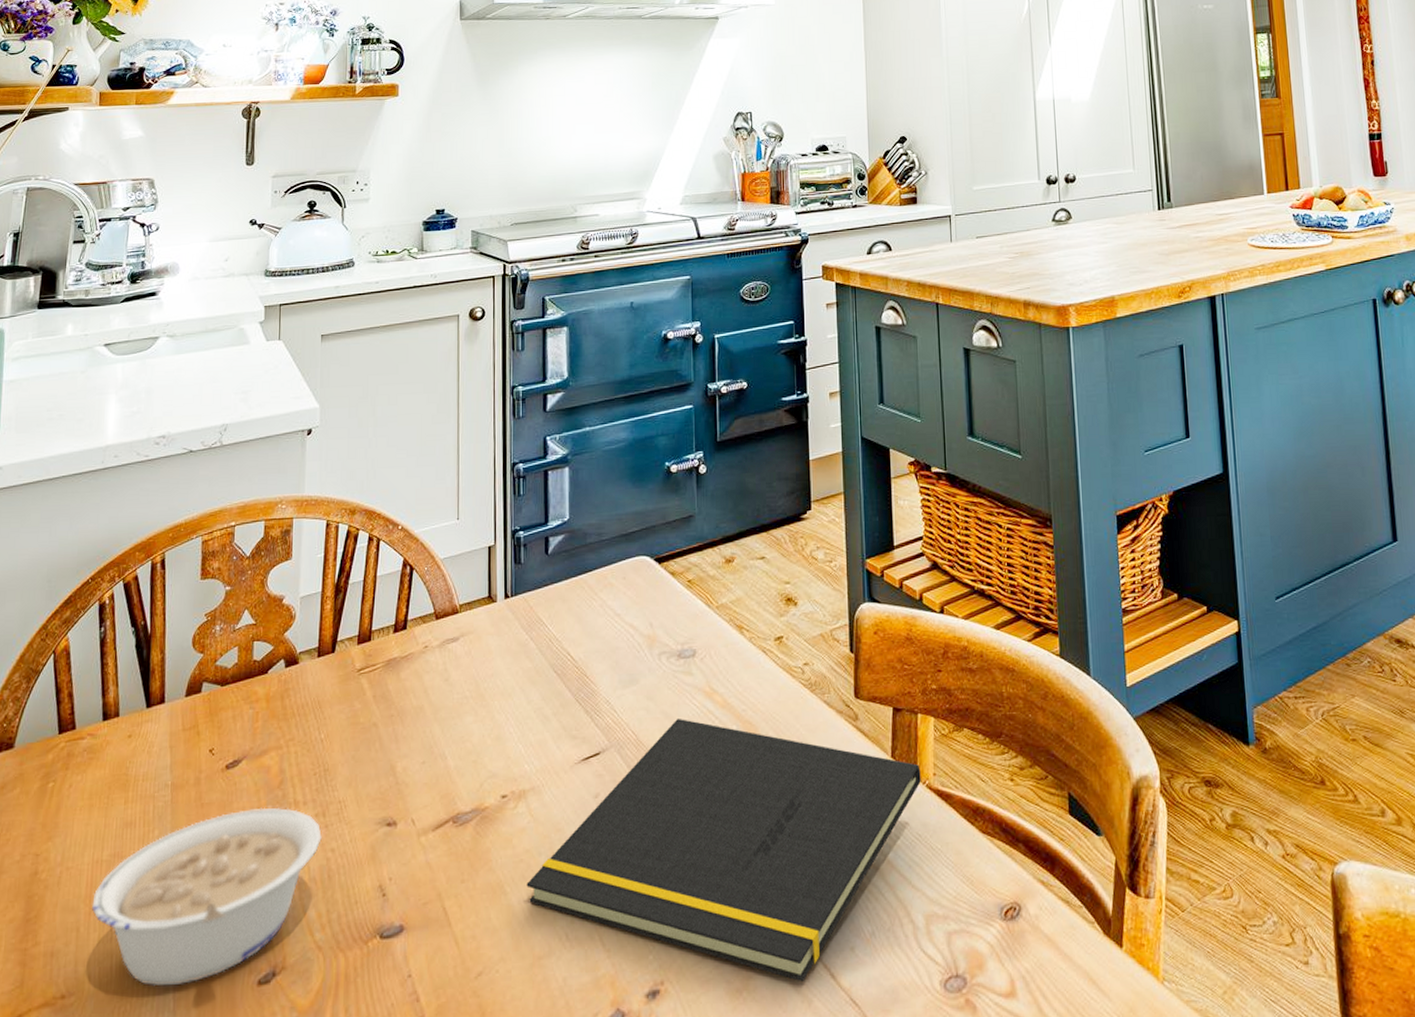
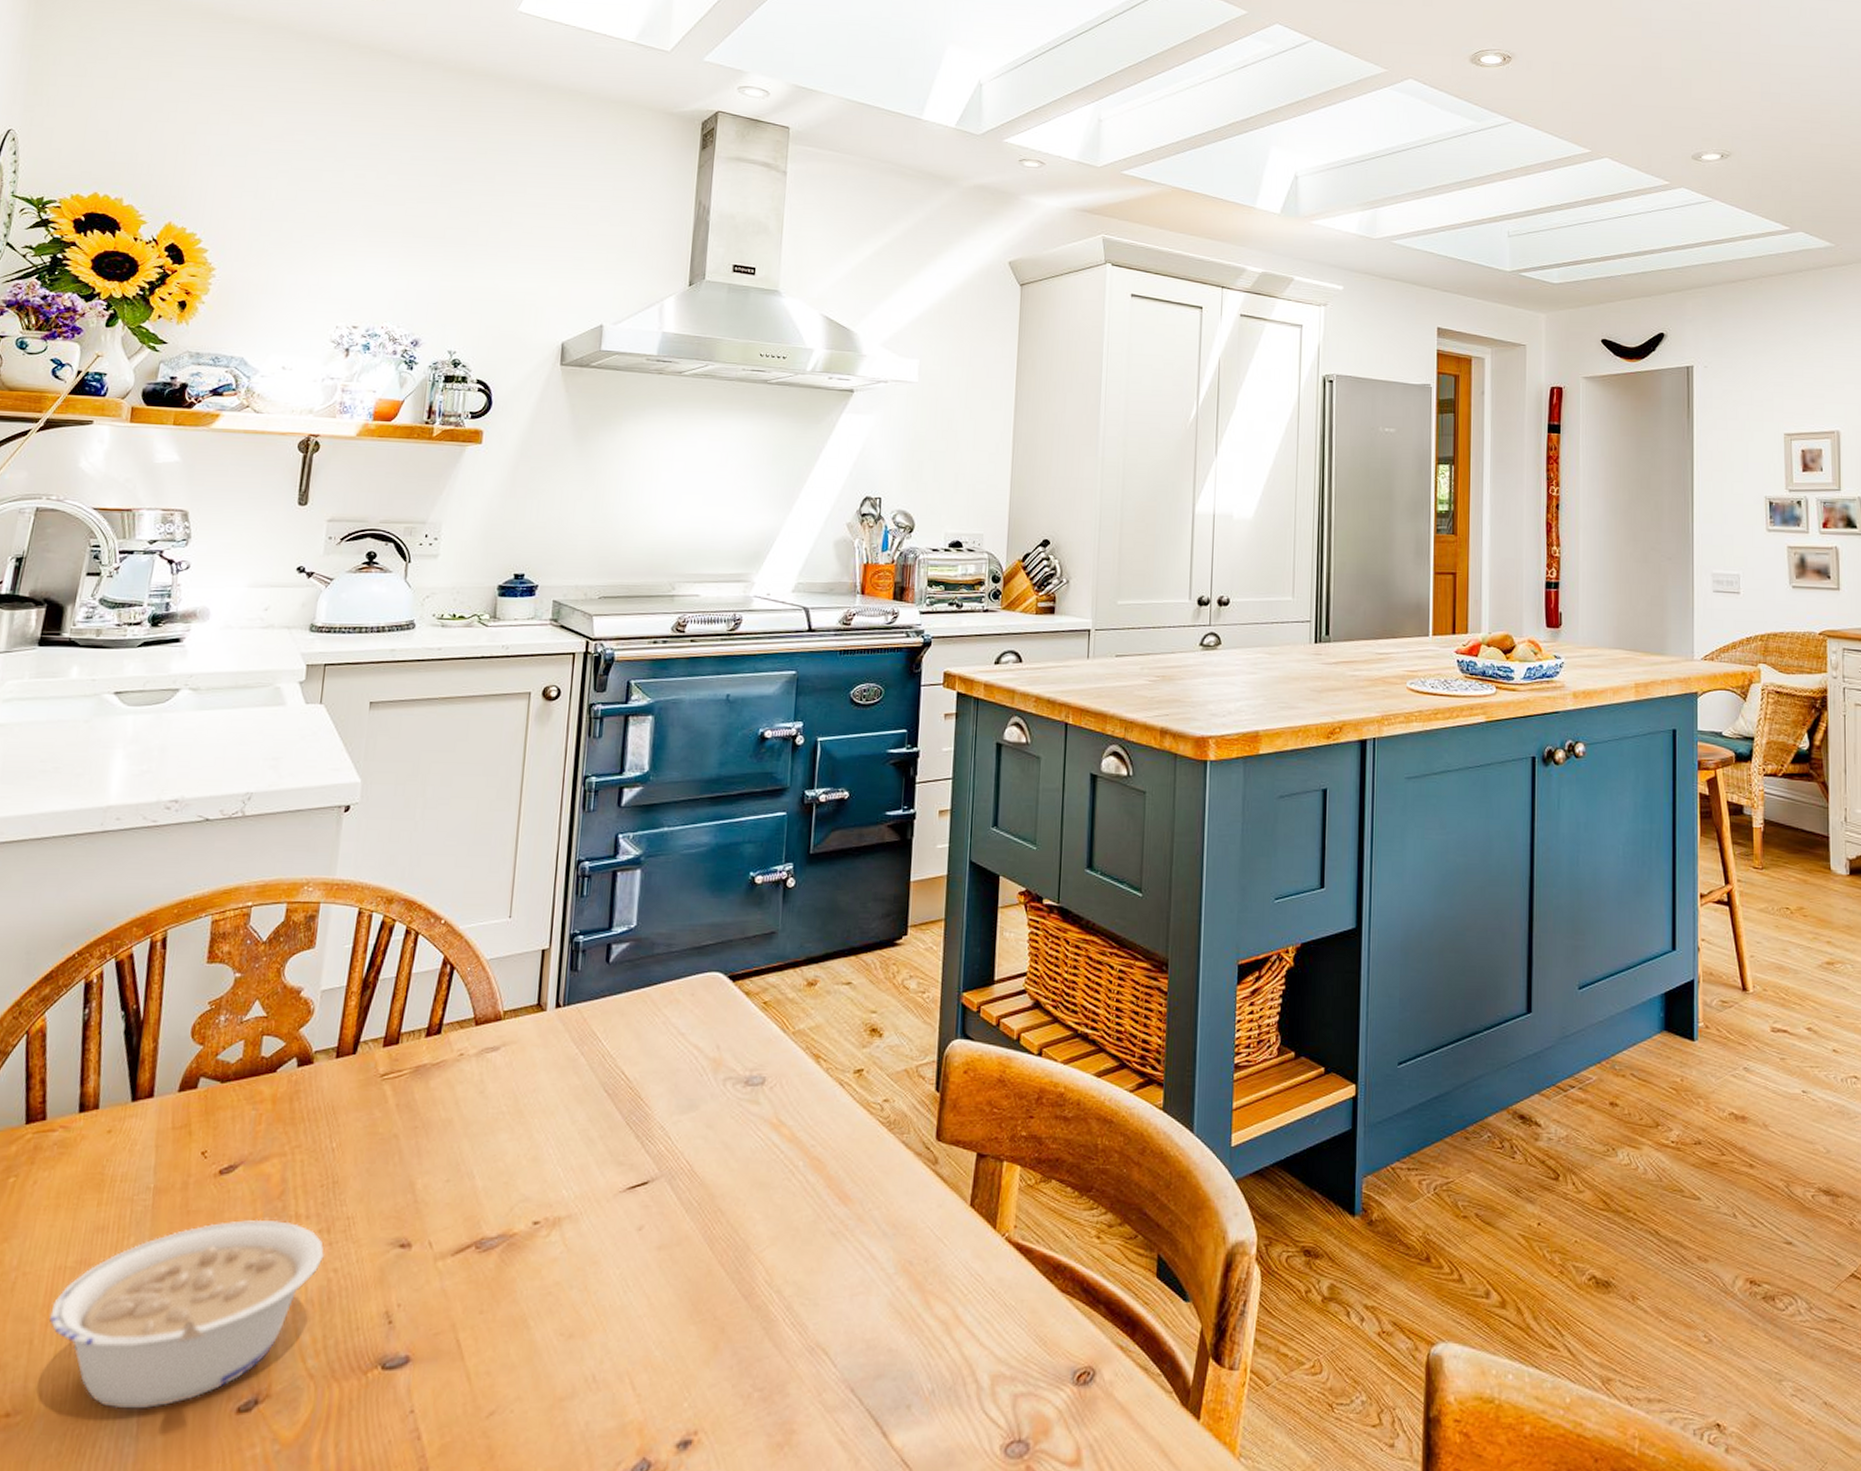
notepad: present [526,718,921,983] -> none [553,1149,1001,1440]

